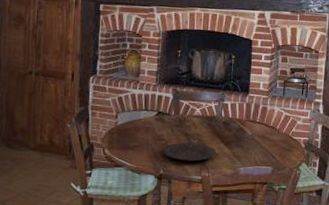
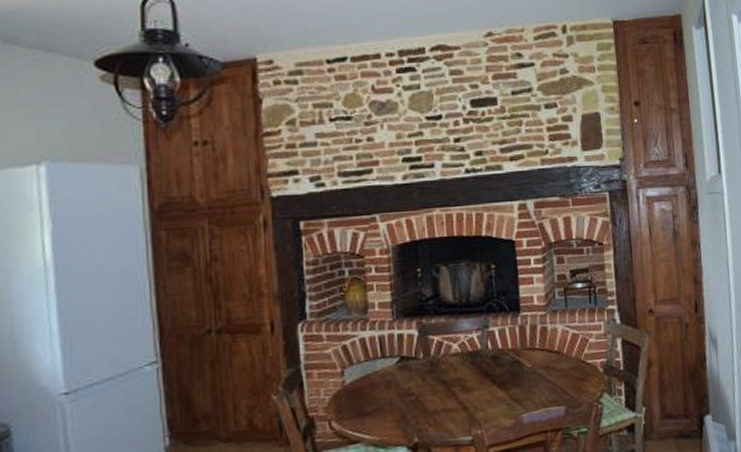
plate: present [162,142,216,161] -> none [413,390,488,420]

